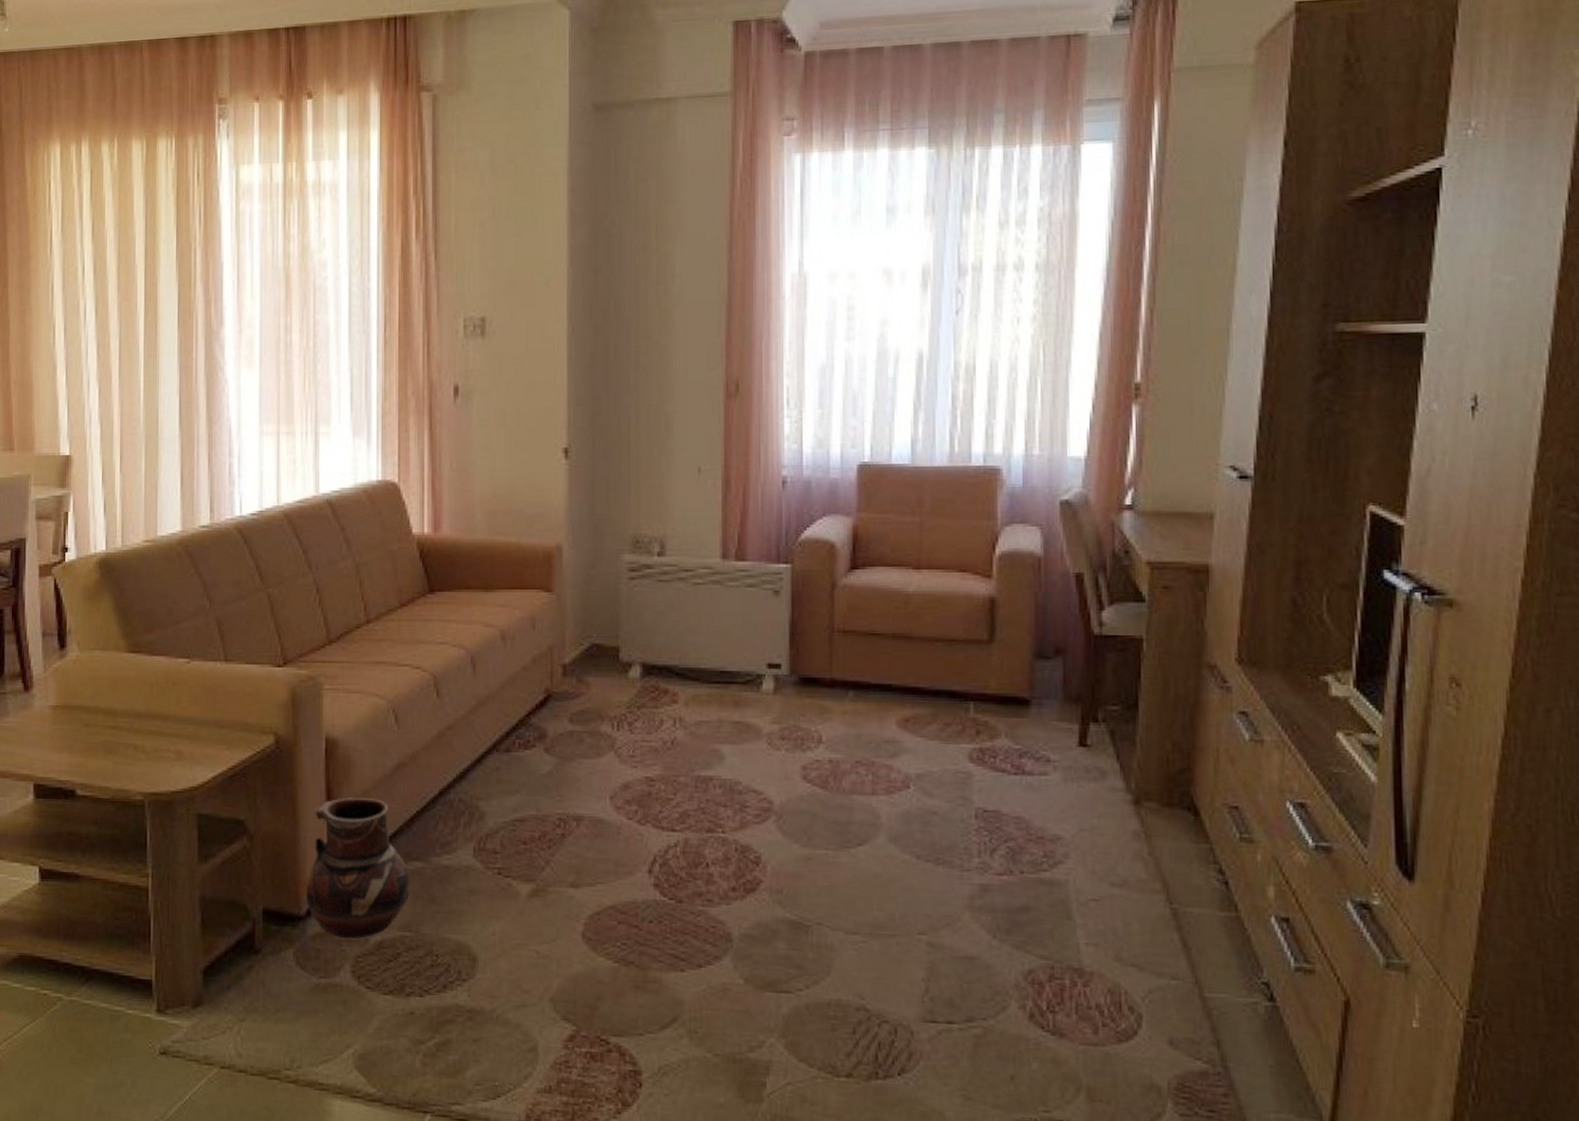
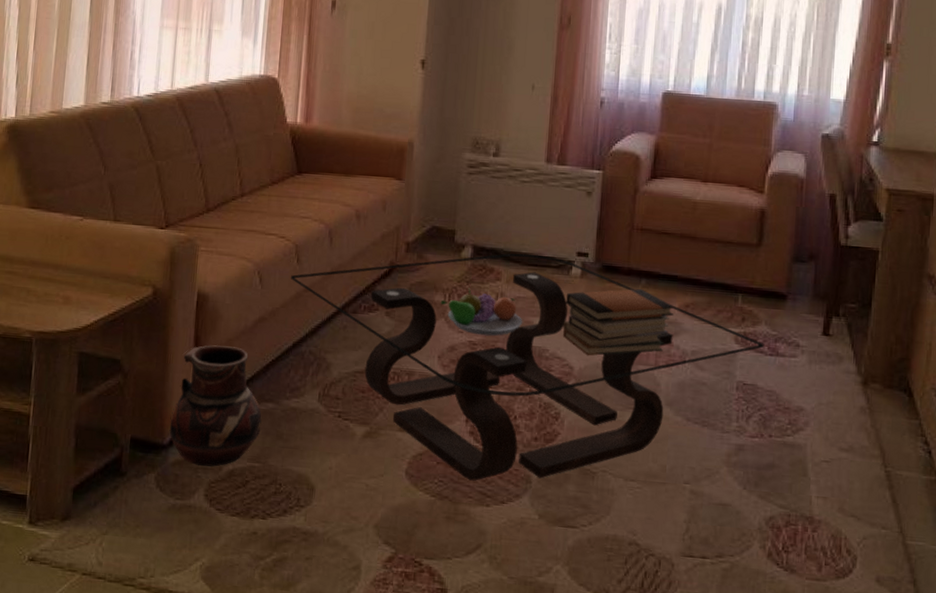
coffee table: none [431,669,1007,942] -> present [291,253,765,481]
fruit bowl: none [607,714,708,770] -> present [440,288,523,337]
book stack: none [756,702,892,787] -> present [562,288,675,356]

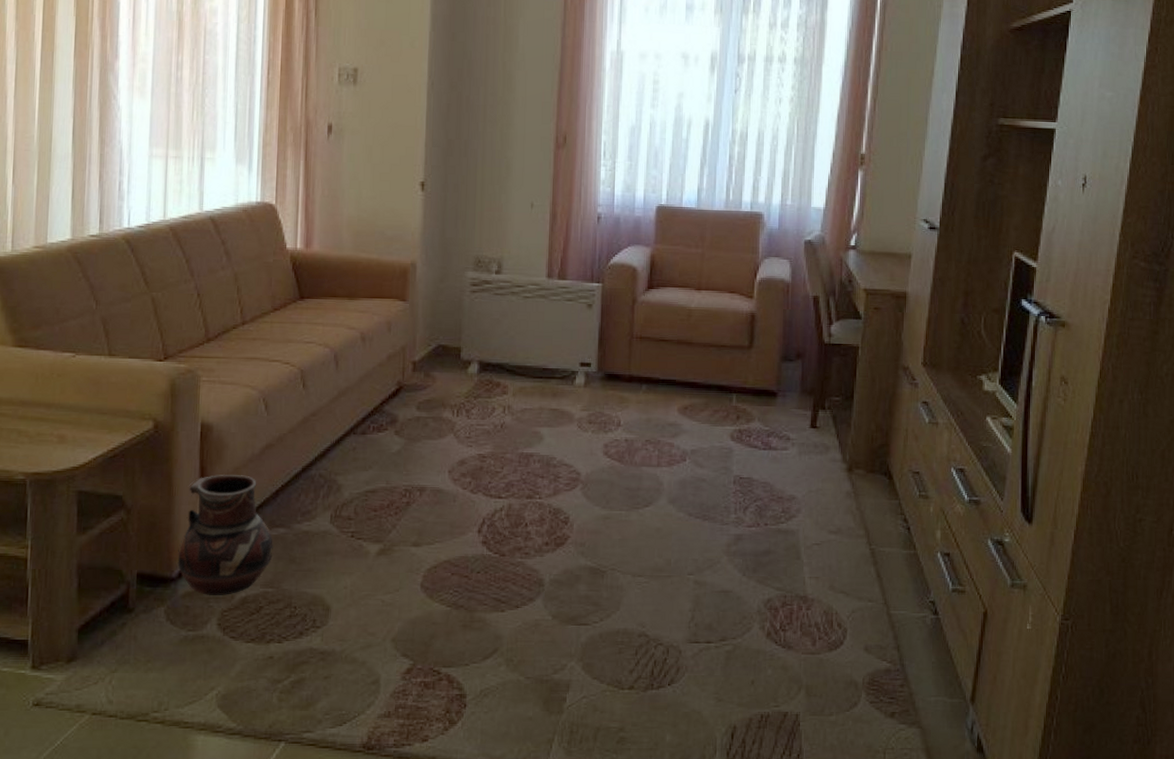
coffee table: present [291,253,765,481] -> none [297,366,758,588]
fruit bowl: present [440,288,523,337] -> none [448,403,531,449]
book stack: present [562,288,675,356] -> none [568,394,674,461]

